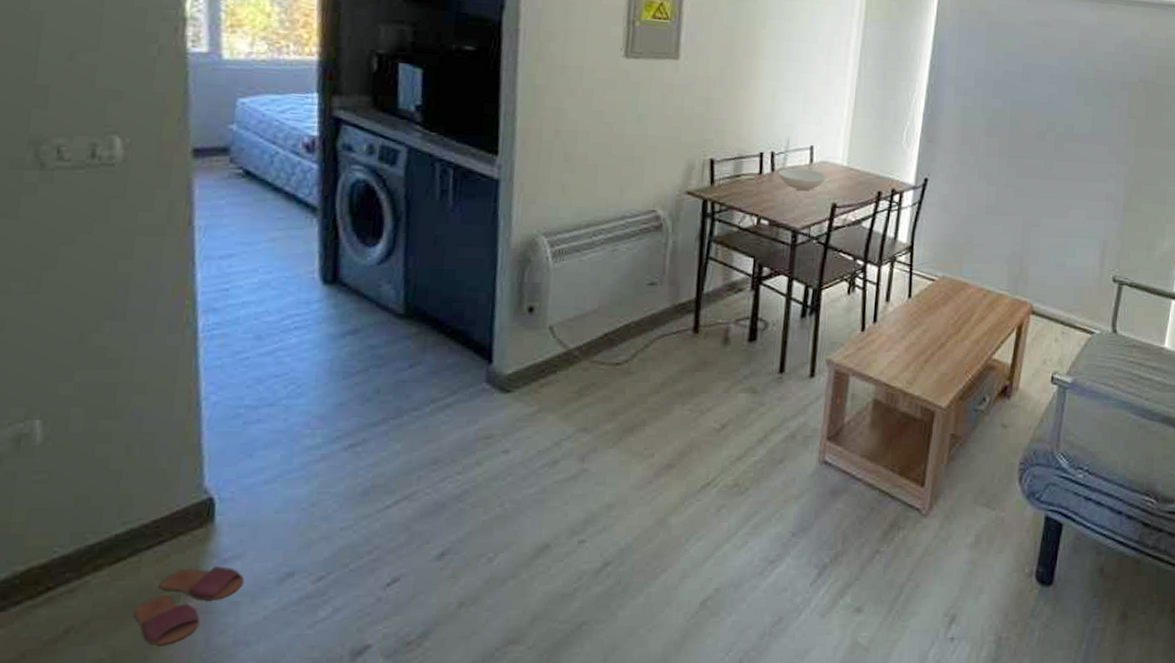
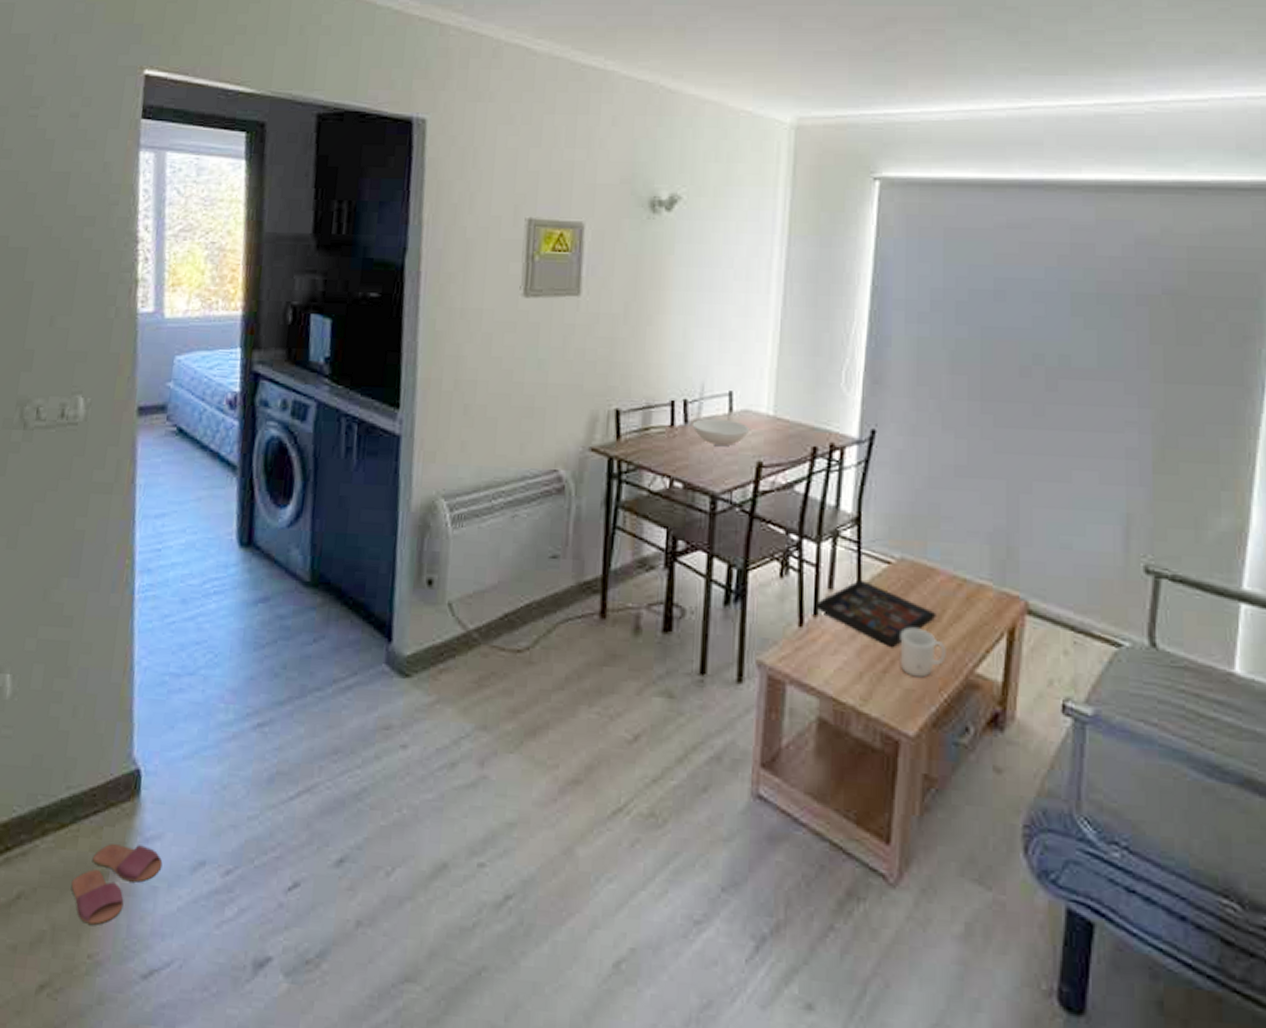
decorative tray: none [874,293,967,343] -> present [814,579,936,647]
mug: none [937,328,972,364] -> present [899,627,946,678]

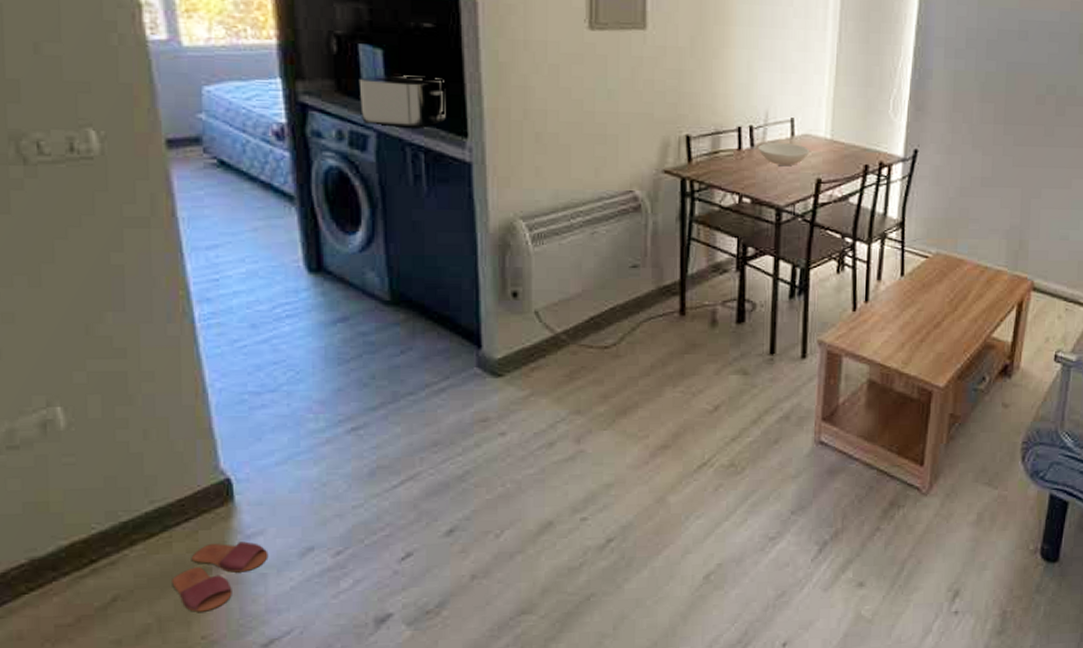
toaster: none [305,344,383,399] -> present [358,74,446,128]
decorative tray: present [814,579,936,647] -> none [865,271,963,322]
mug: present [899,627,946,678] -> none [933,306,970,343]

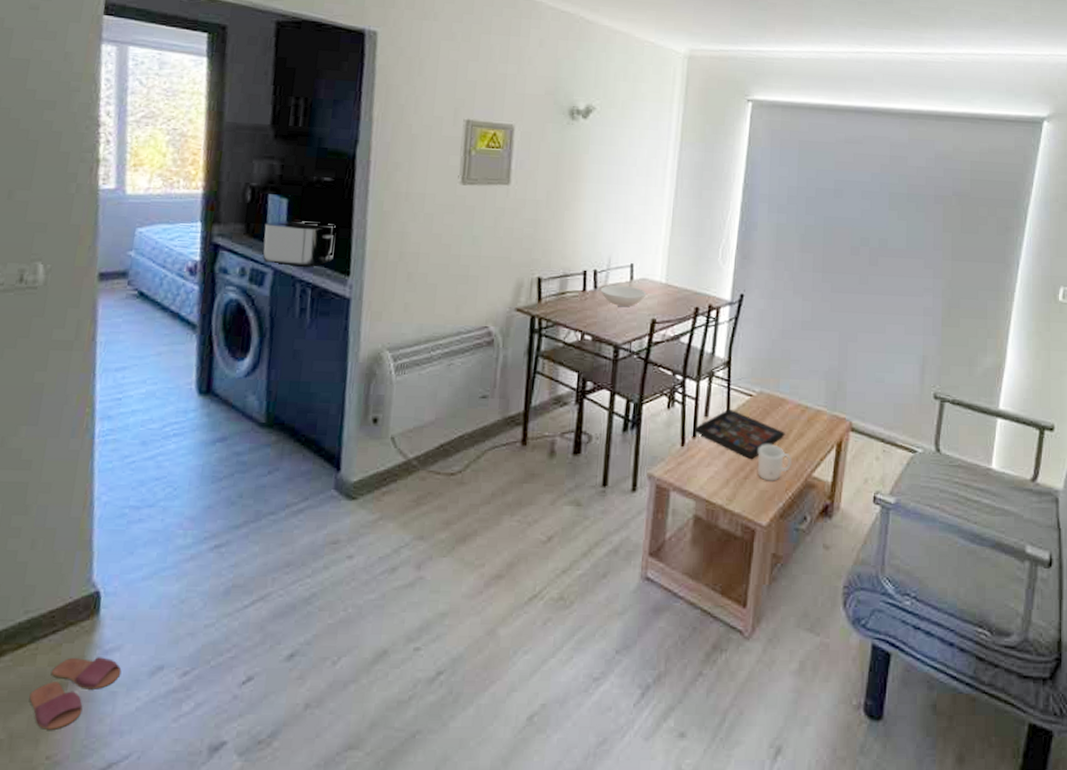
decorative tray: none [865,271,963,322] -> present [693,408,785,459]
mug: none [933,306,970,343] -> present [757,444,792,481]

